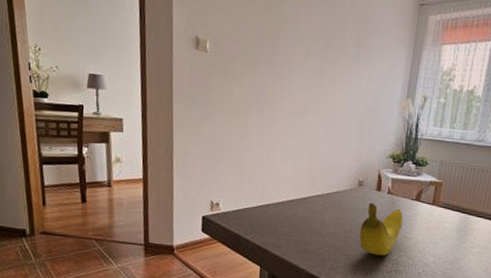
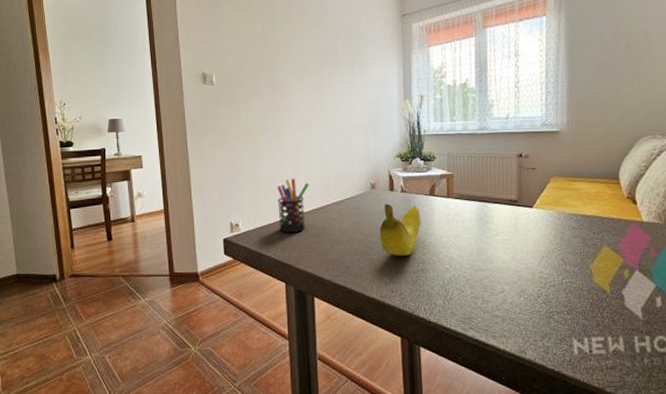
pen holder: none [261,164,296,220] -> present [277,178,309,233]

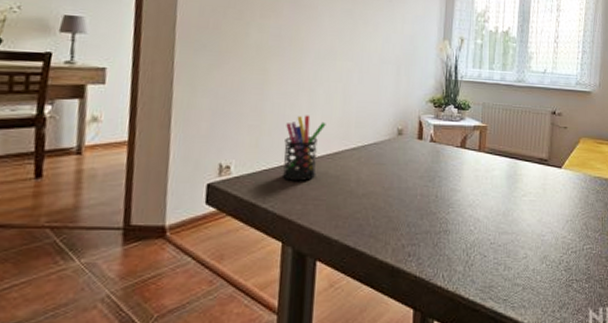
fruit: present [379,203,422,256] -> none [401,153,449,214]

